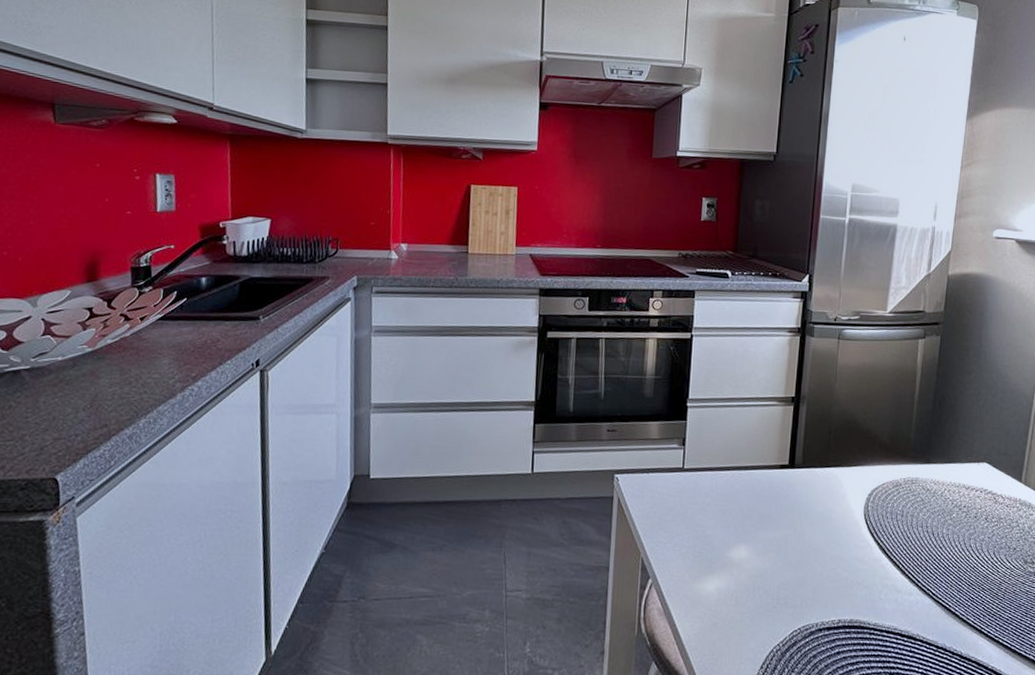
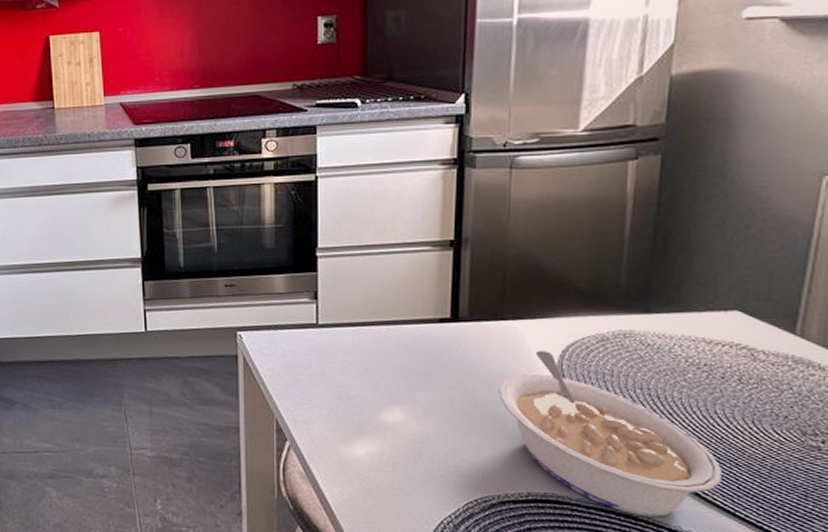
legume: none [821,494,973,636] -> present [498,350,722,517]

